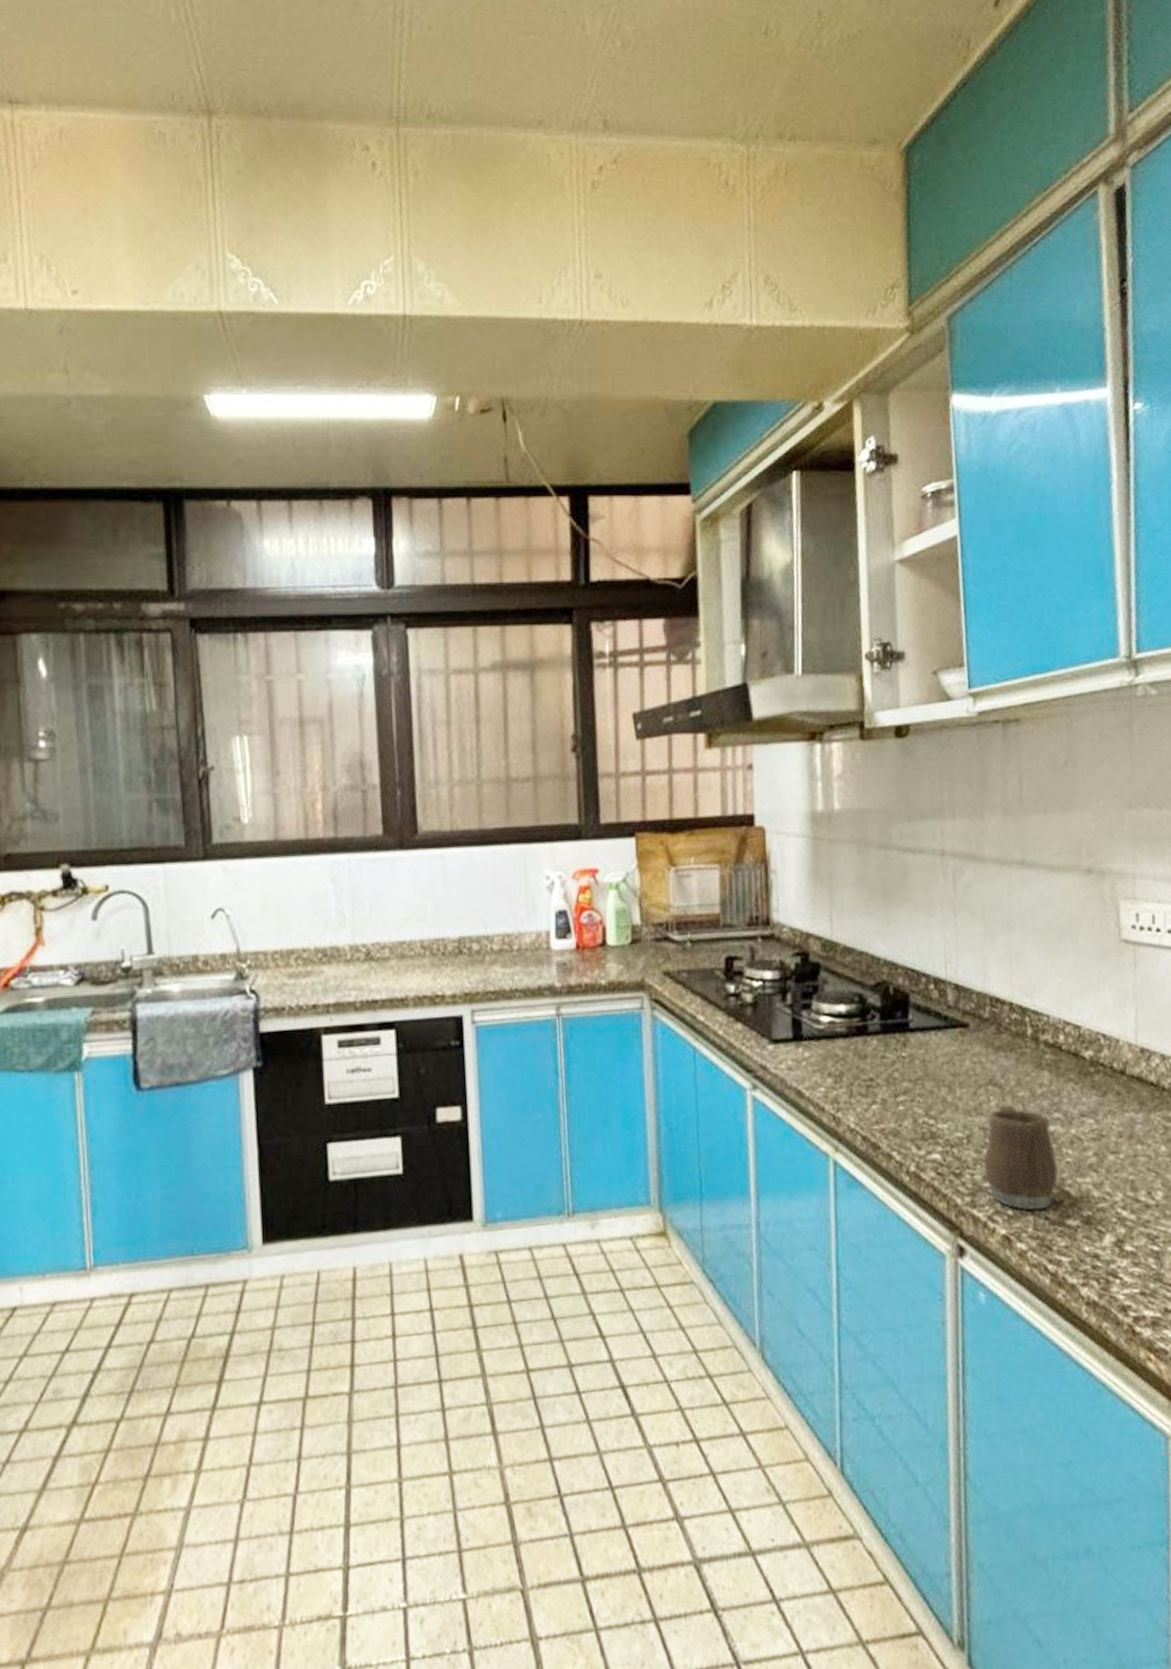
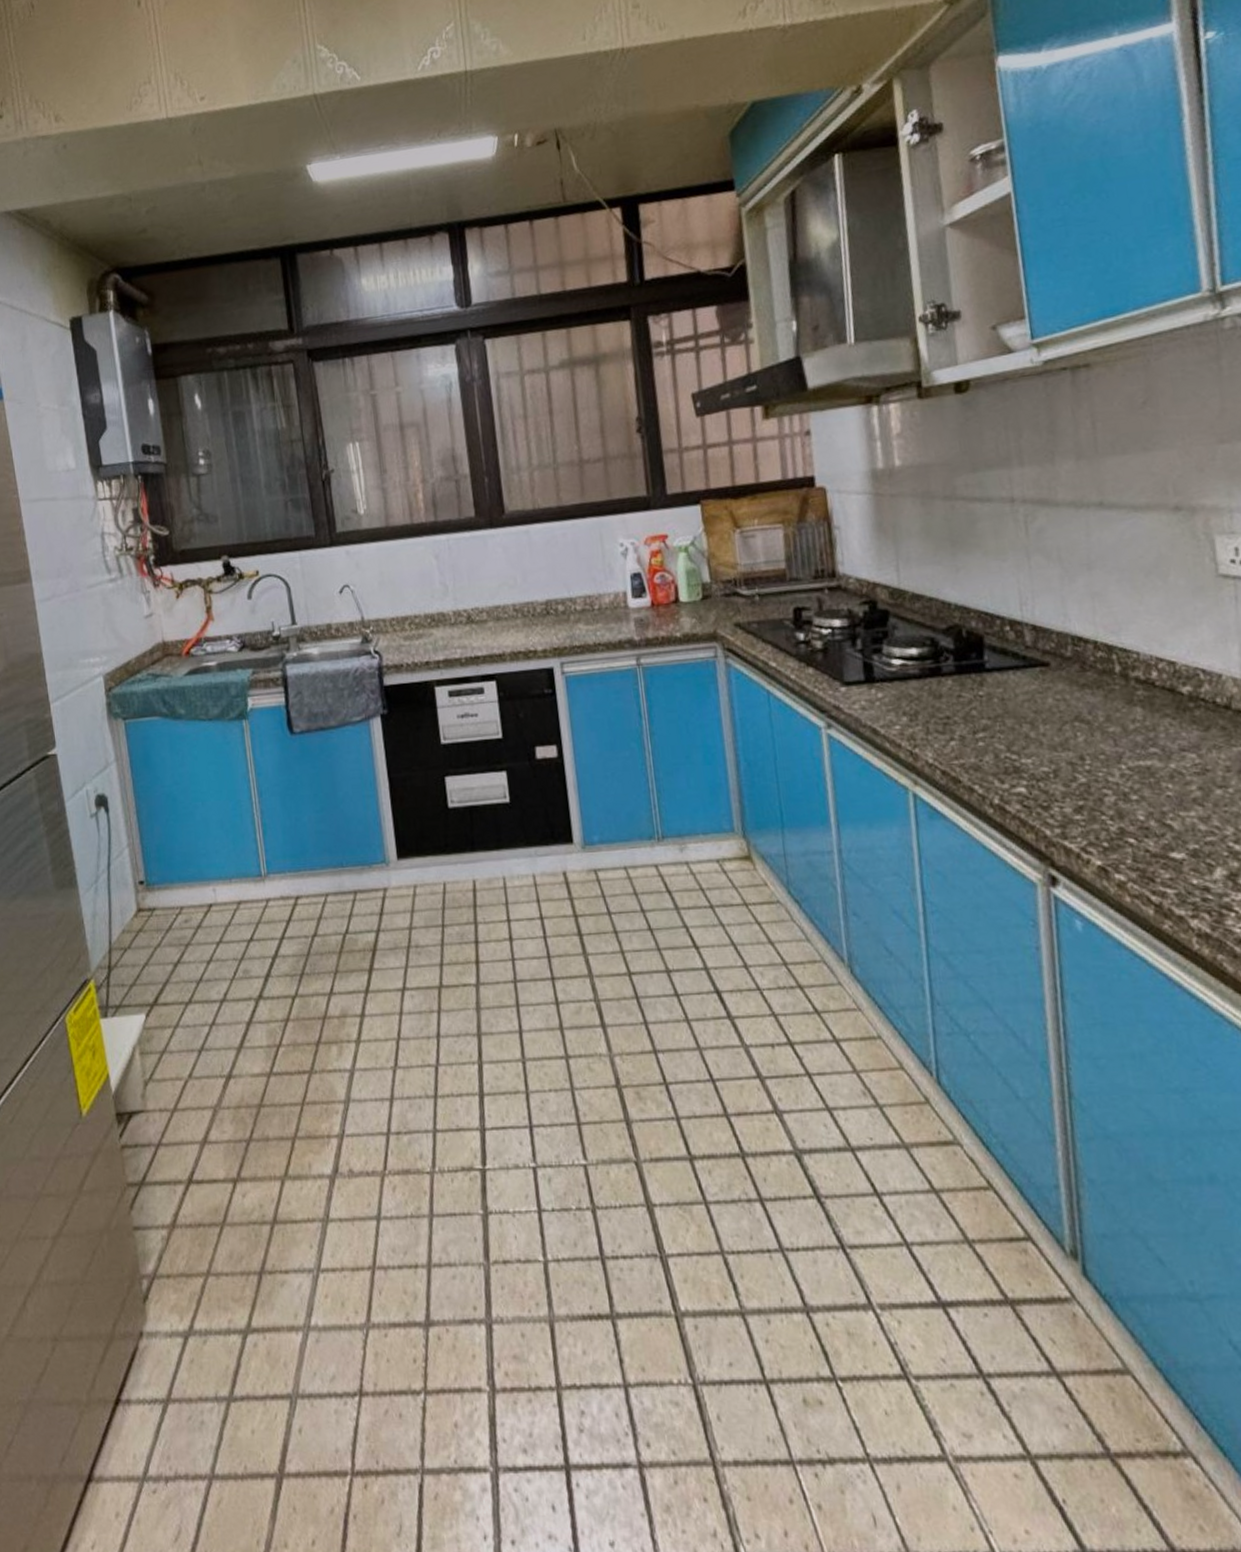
mug: present [984,1105,1059,1210] -> none [1074,740,1158,843]

